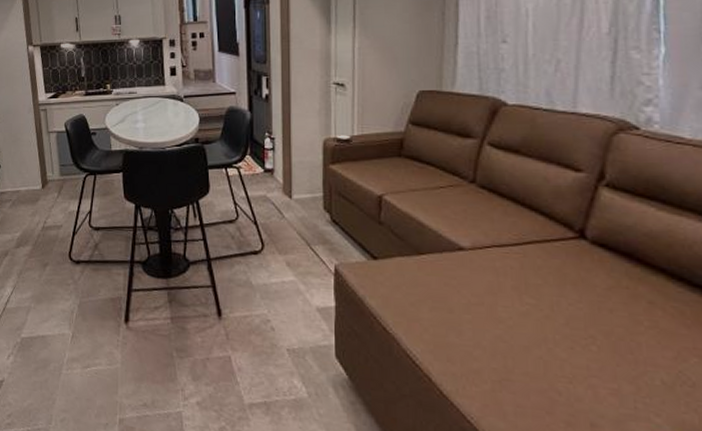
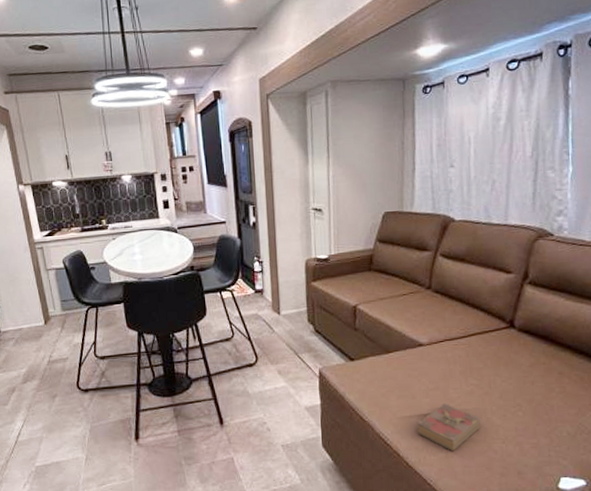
book: none [454,322,539,386] -> present [417,402,481,452]

